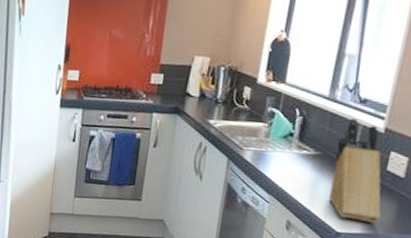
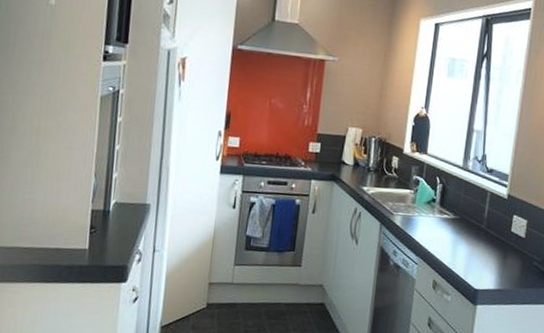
knife block: present [329,118,381,223] -> none [467,186,509,280]

